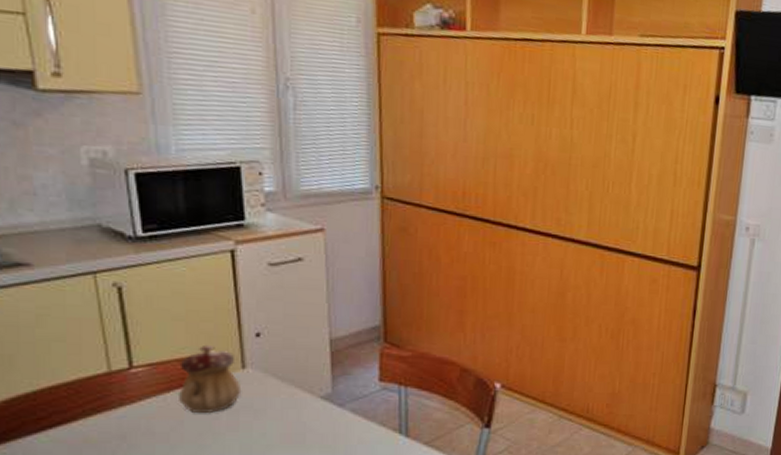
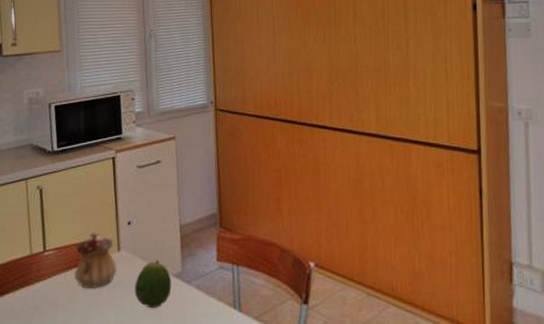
fruit: none [267,379,319,436] -> present [134,259,172,309]

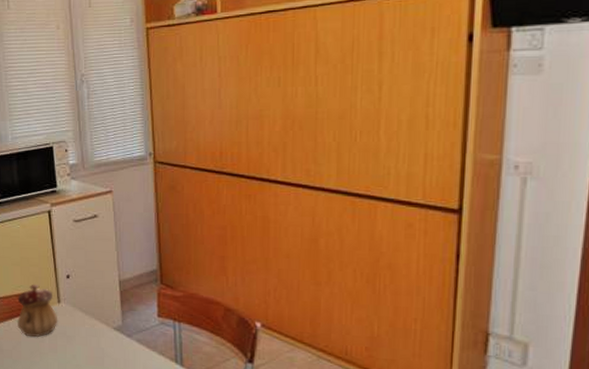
fruit: present [134,259,172,309] -> none [76,312,112,359]

